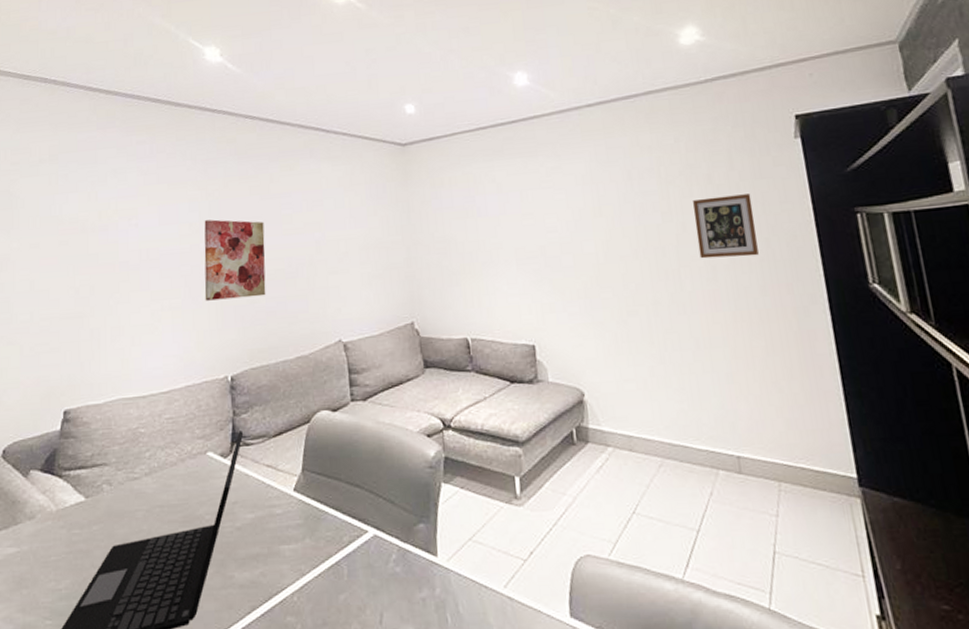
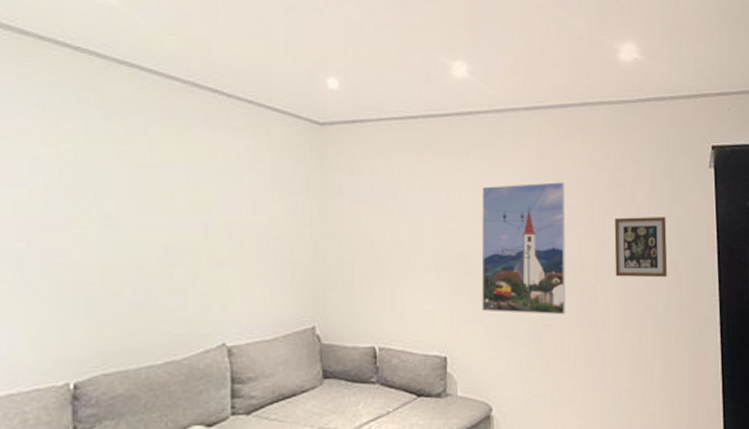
wall art: present [204,219,266,301] -> none [44,186,135,288]
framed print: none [553,171,650,301] -> present [481,182,566,315]

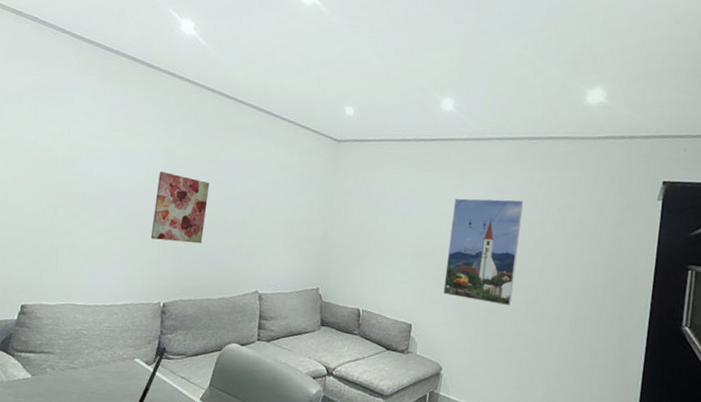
wall art: none [44,186,135,288] -> present [150,171,210,244]
picture frame: present [614,217,668,278] -> none [557,234,610,288]

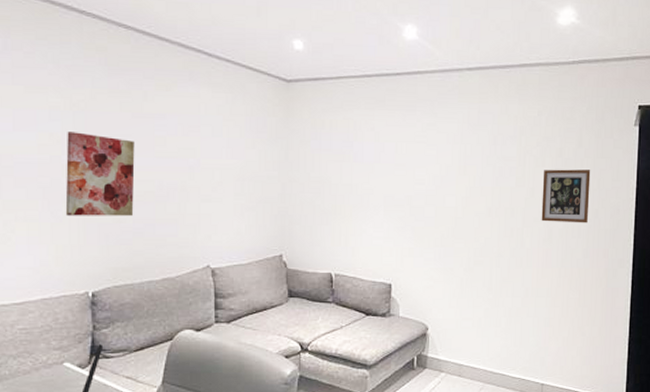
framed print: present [443,198,524,306] -> none [423,136,501,253]
picture frame: none [557,234,610,288] -> present [541,169,591,224]

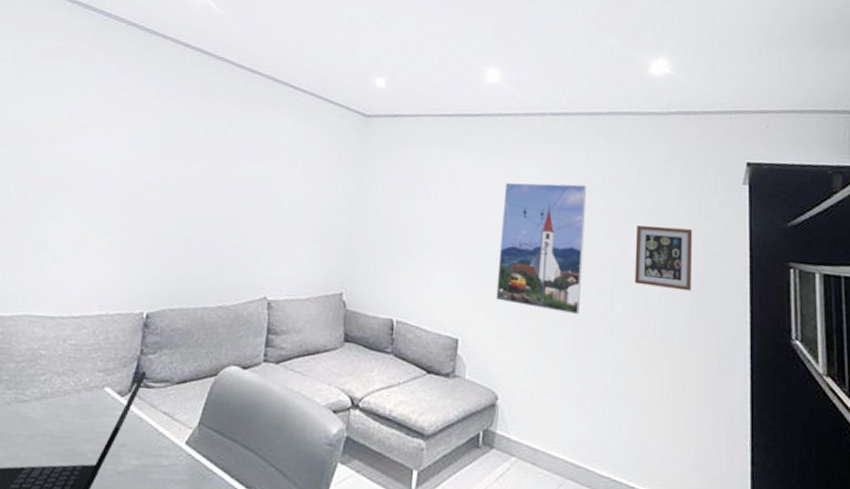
wall art: present [65,132,135,217] -> none [137,151,214,238]
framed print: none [423,136,501,253] -> present [496,182,587,315]

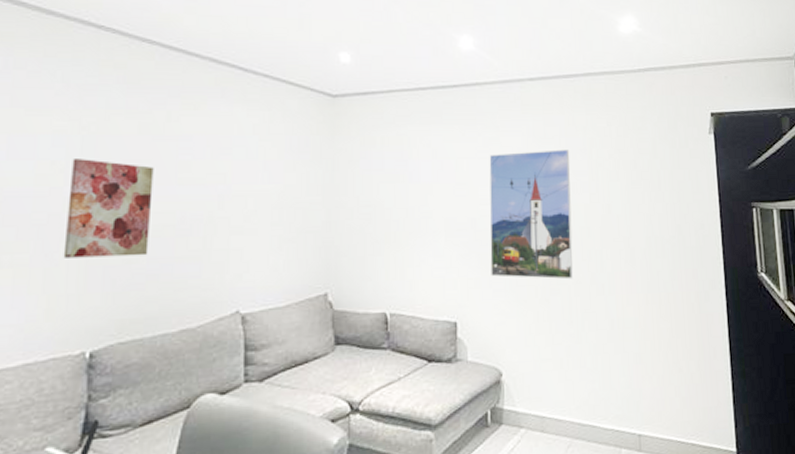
wall art: none [137,151,214,238] -> present [63,159,154,258]
picture frame: present [634,225,693,292] -> none [618,182,671,242]

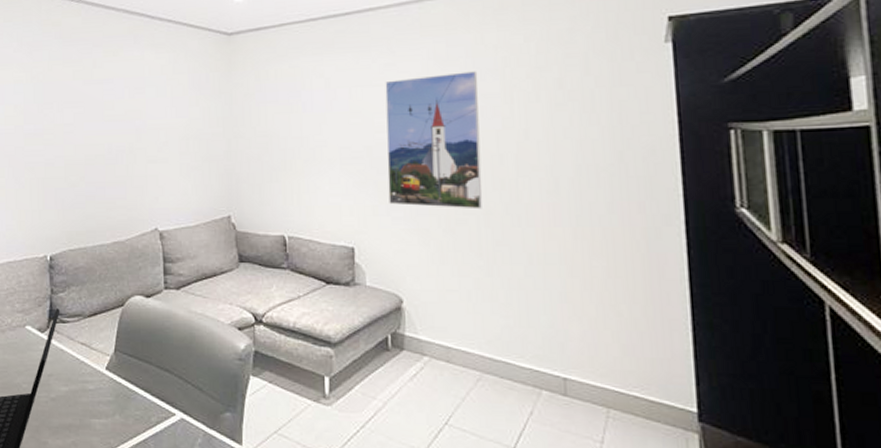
wall art: present [63,159,154,258] -> none [27,102,87,182]

